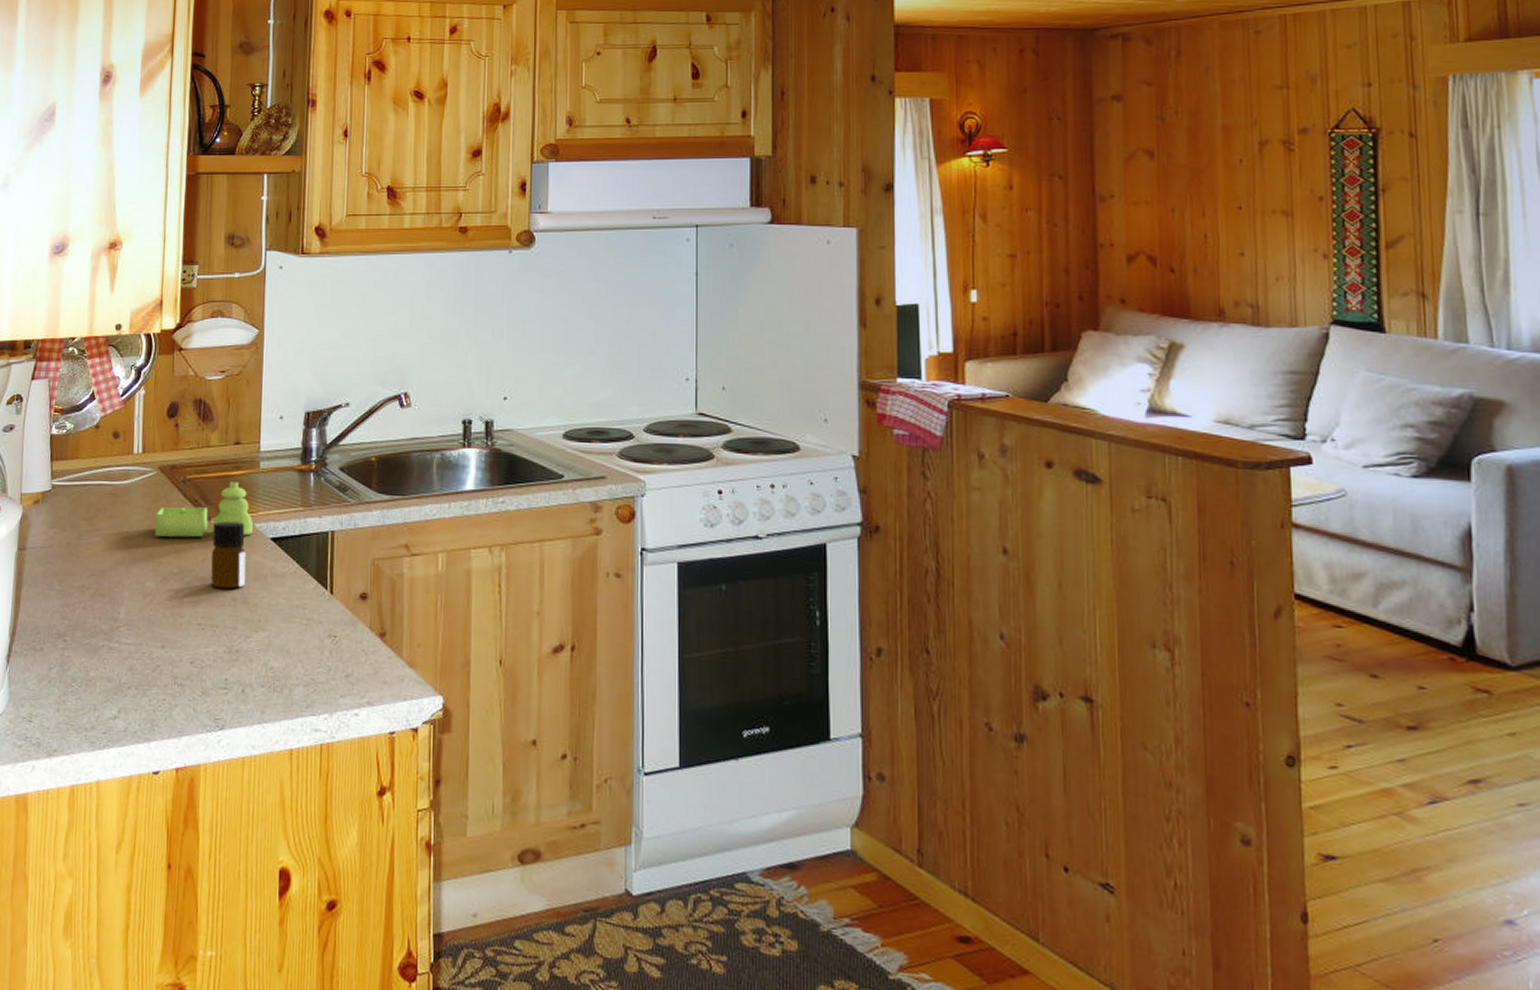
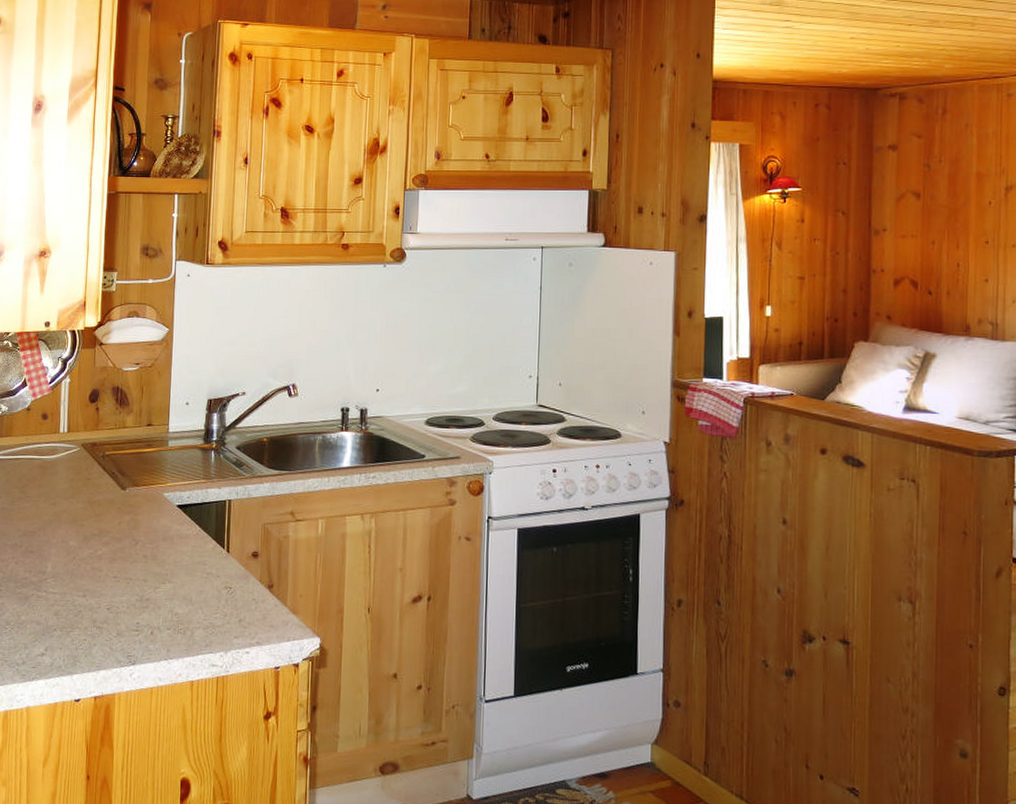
soap dispenser: present [154,482,253,538] -> none [78,458,162,504]
bottle: present [211,521,246,589] -> none [125,491,156,548]

